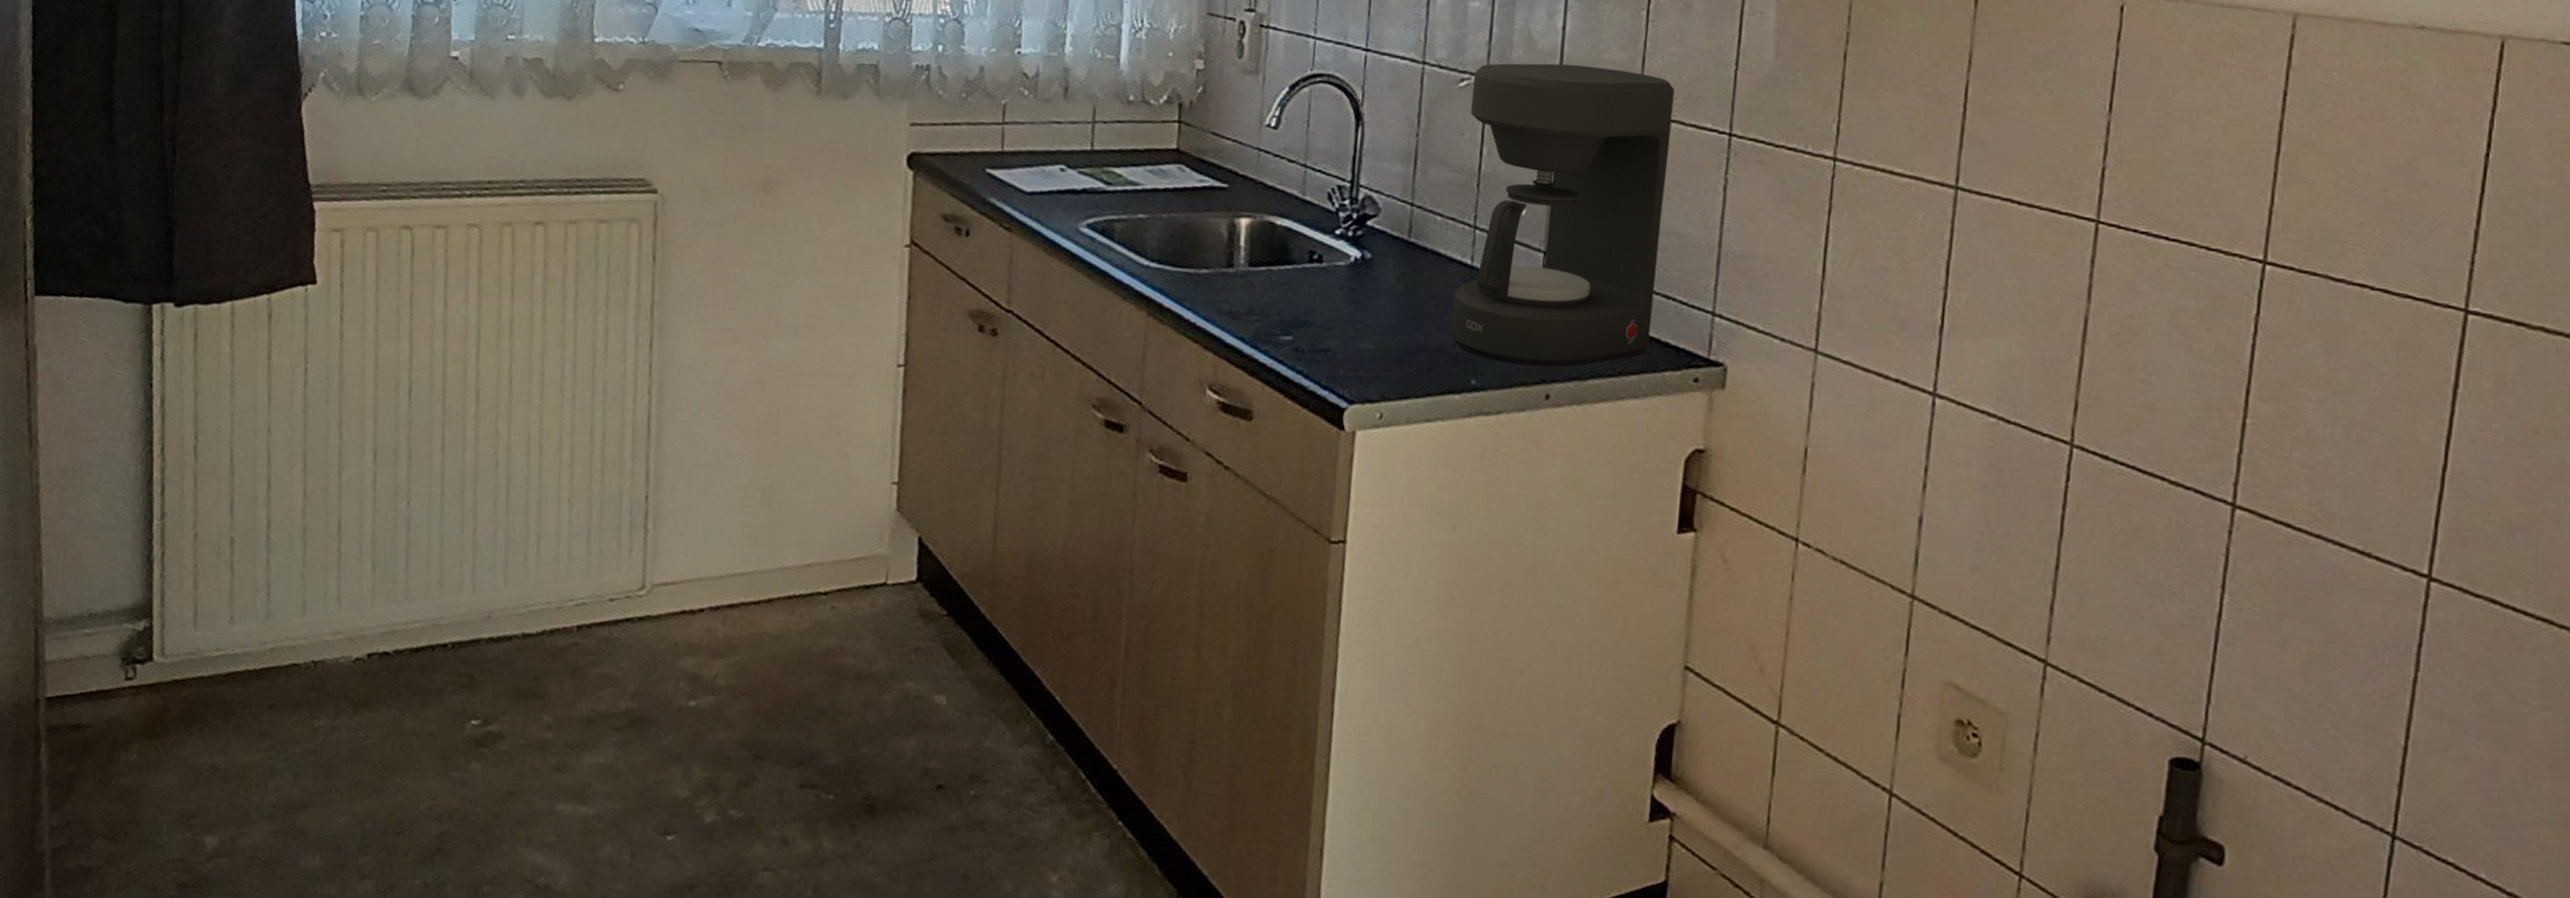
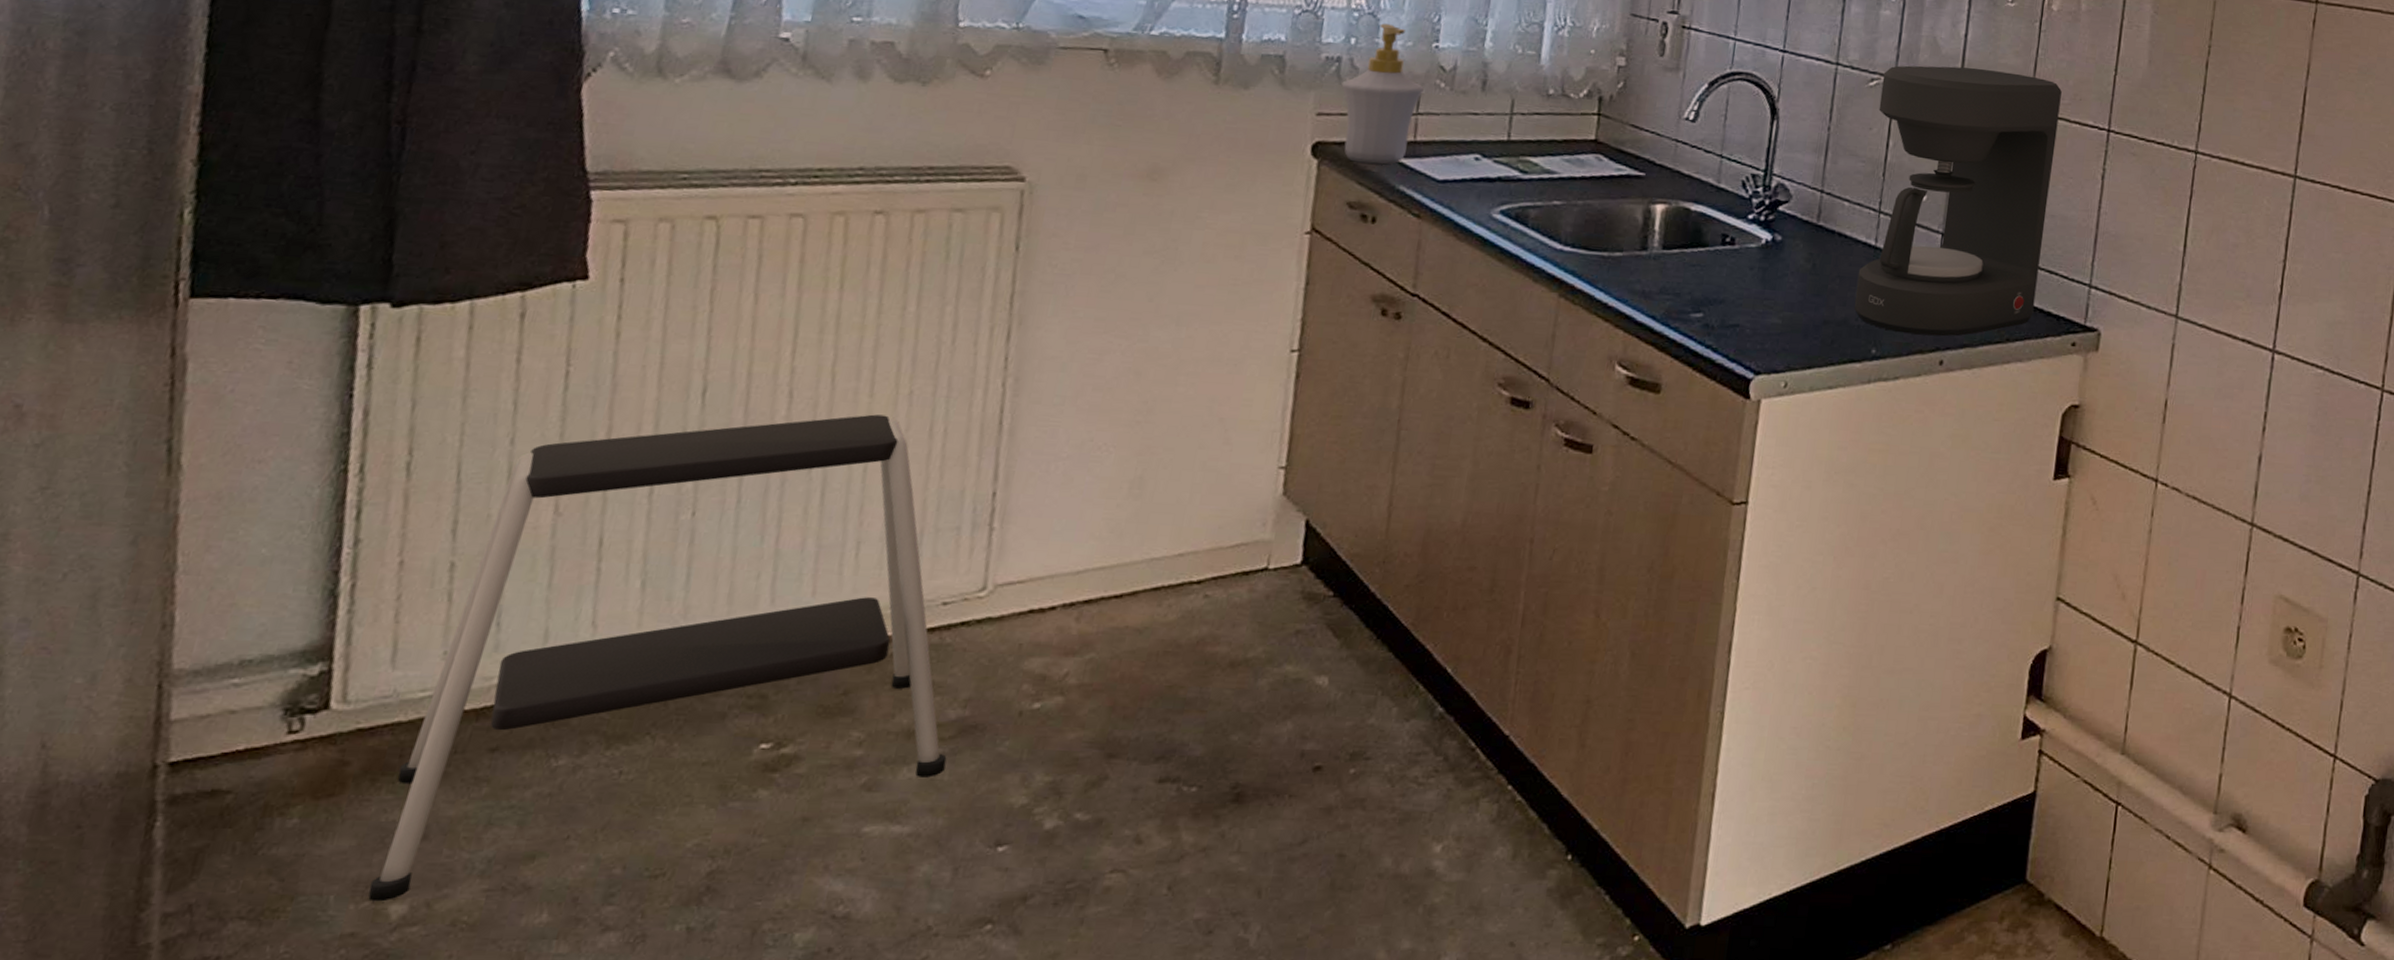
step stool: none [190,416,621,834] -> present [368,414,947,902]
soap bottle: none [931,29,1009,176] -> present [1341,23,1424,165]

